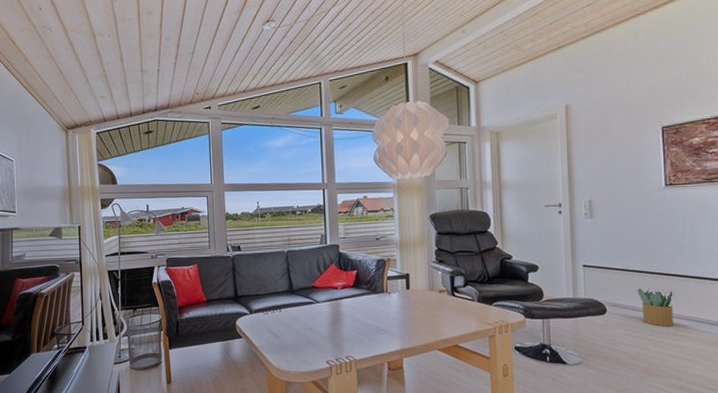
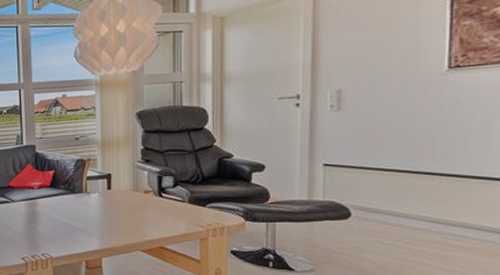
potted plant: present [637,287,675,327] -> none [394,189,449,235]

